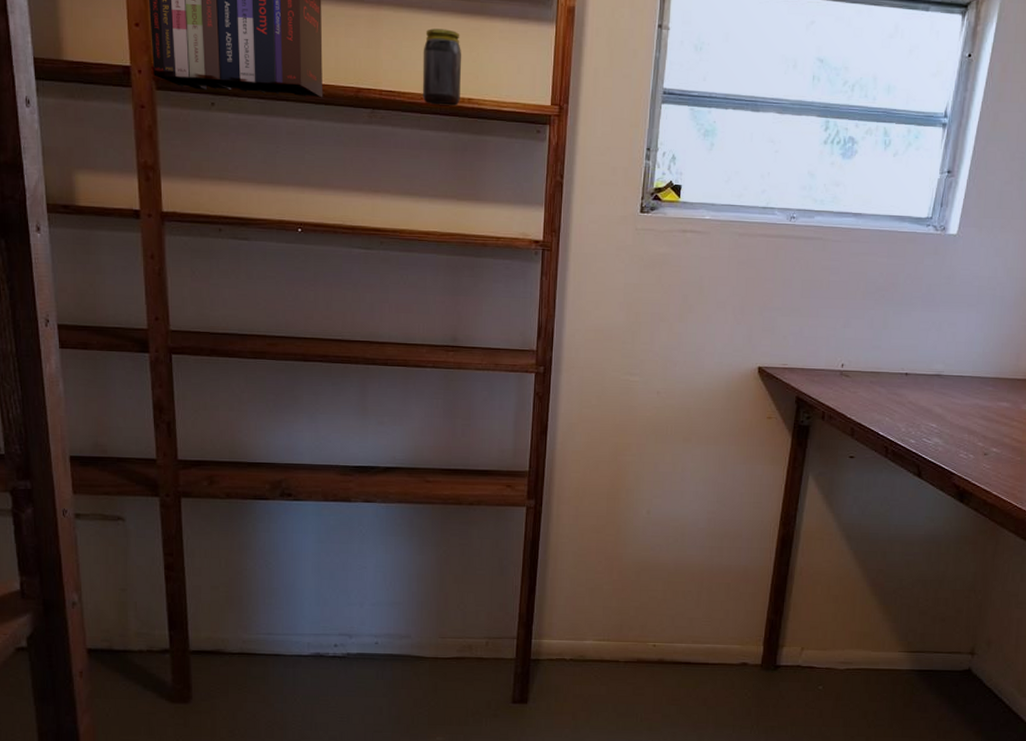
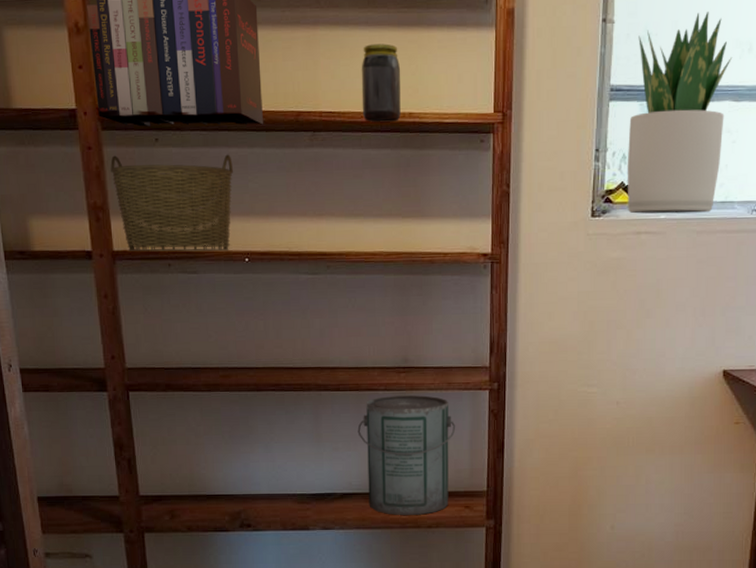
basket: none [164,116,290,220] -> present [110,154,233,252]
paint can: none [404,373,501,492] -> present [357,395,456,515]
planter: none [675,27,779,216] -> present [627,12,733,214]

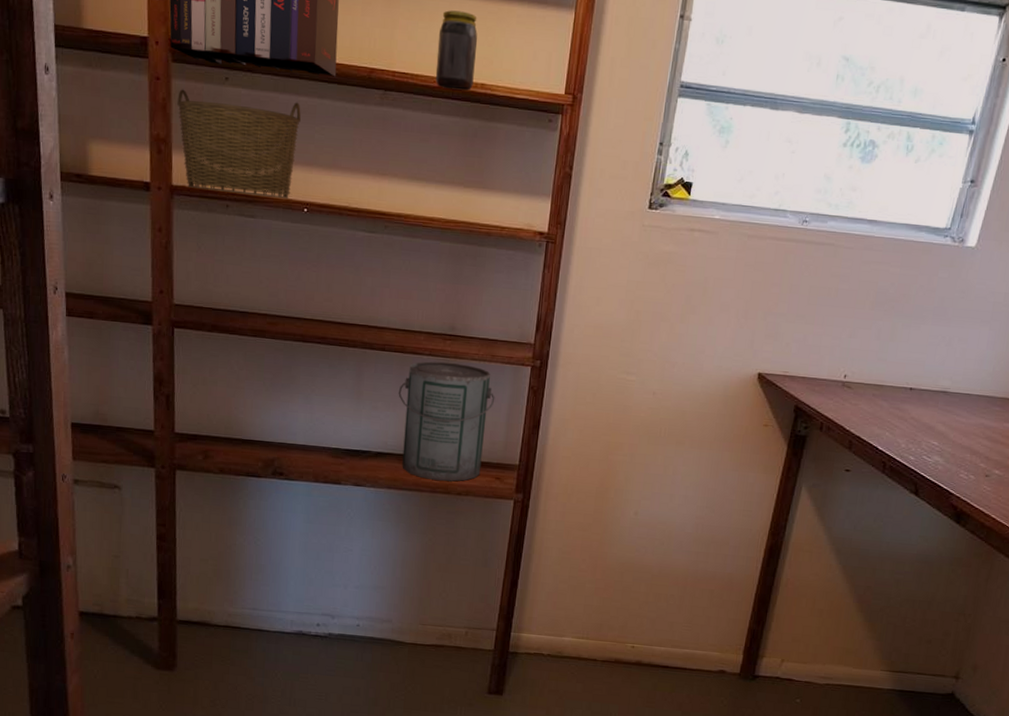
planter: present [627,12,733,214] -> none [684,21,801,218]

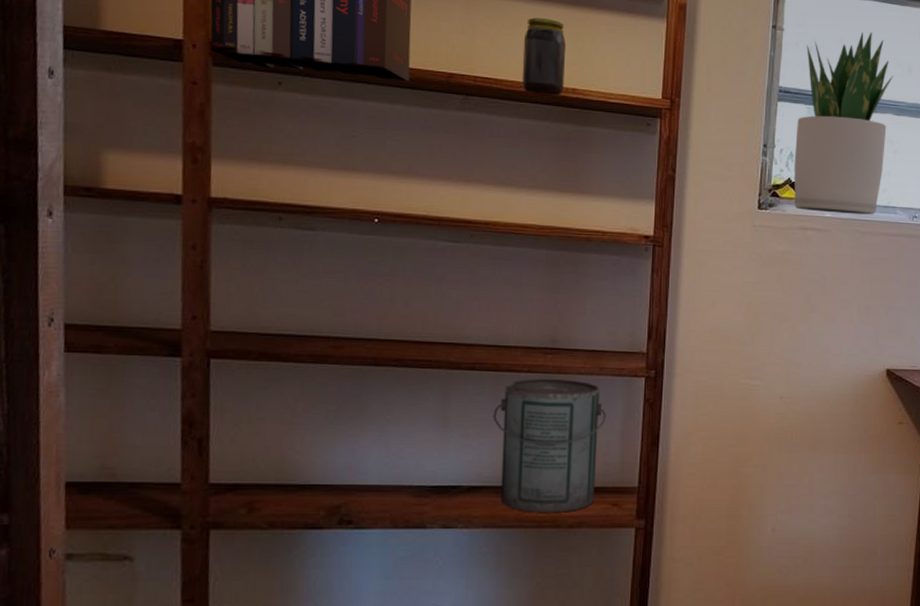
basket: present [177,89,301,199] -> none [218,94,369,210]
planter: none [684,21,801,218] -> present [794,32,894,215]

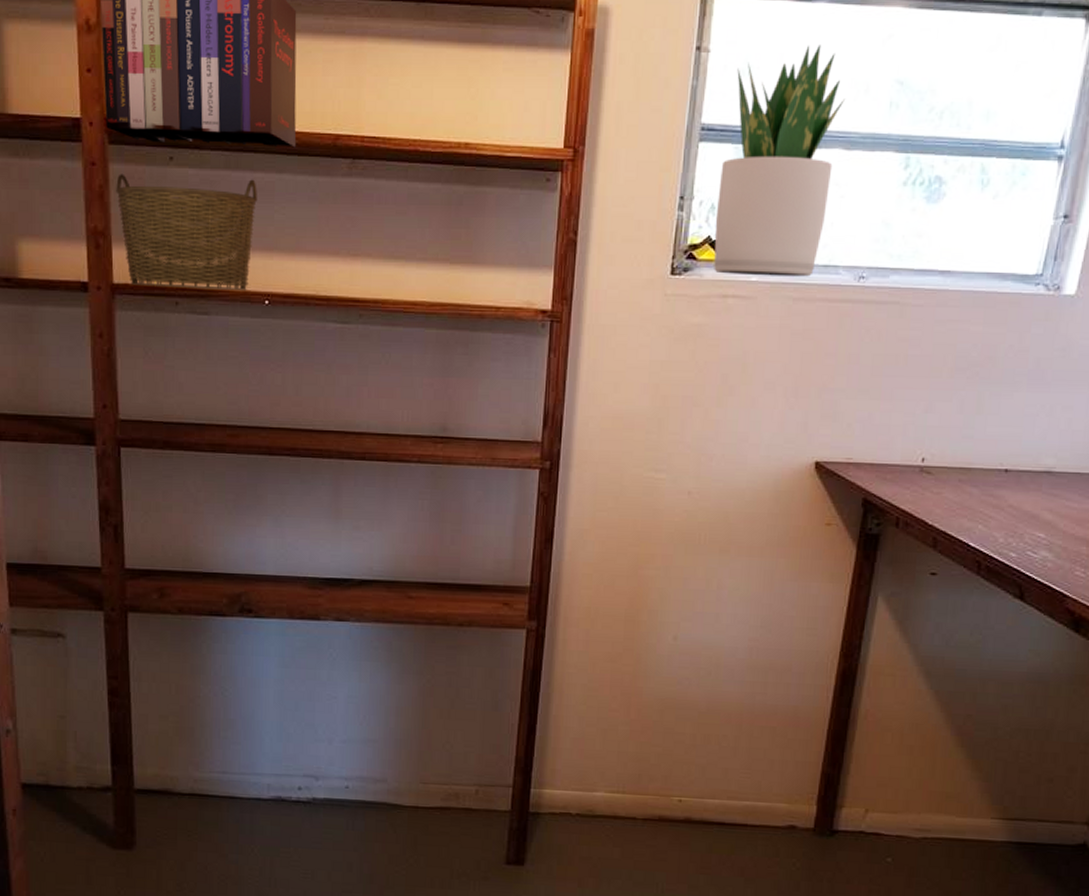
basket: none [218,94,369,210] -> present [116,174,257,291]
paint can: present [493,379,607,513] -> none [383,469,498,610]
jar: present [521,17,567,96] -> none [411,62,459,153]

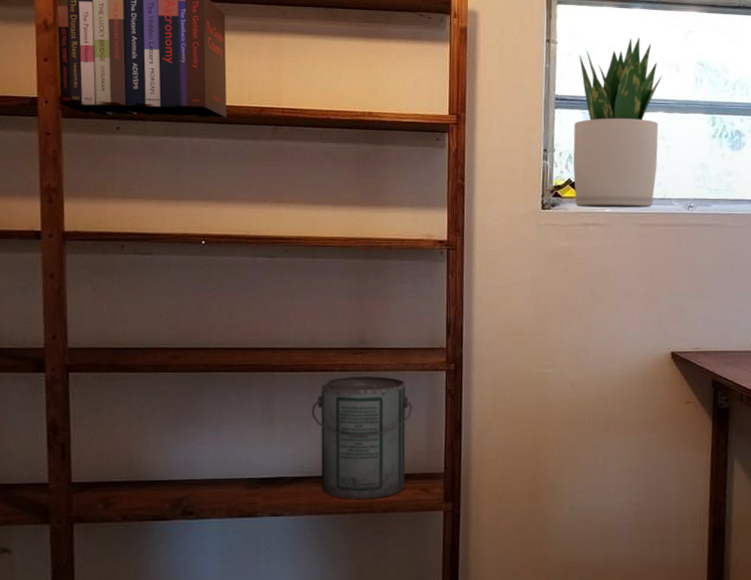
basket: present [116,174,257,291] -> none [68,141,194,234]
paint can: none [383,469,498,610] -> present [311,376,413,499]

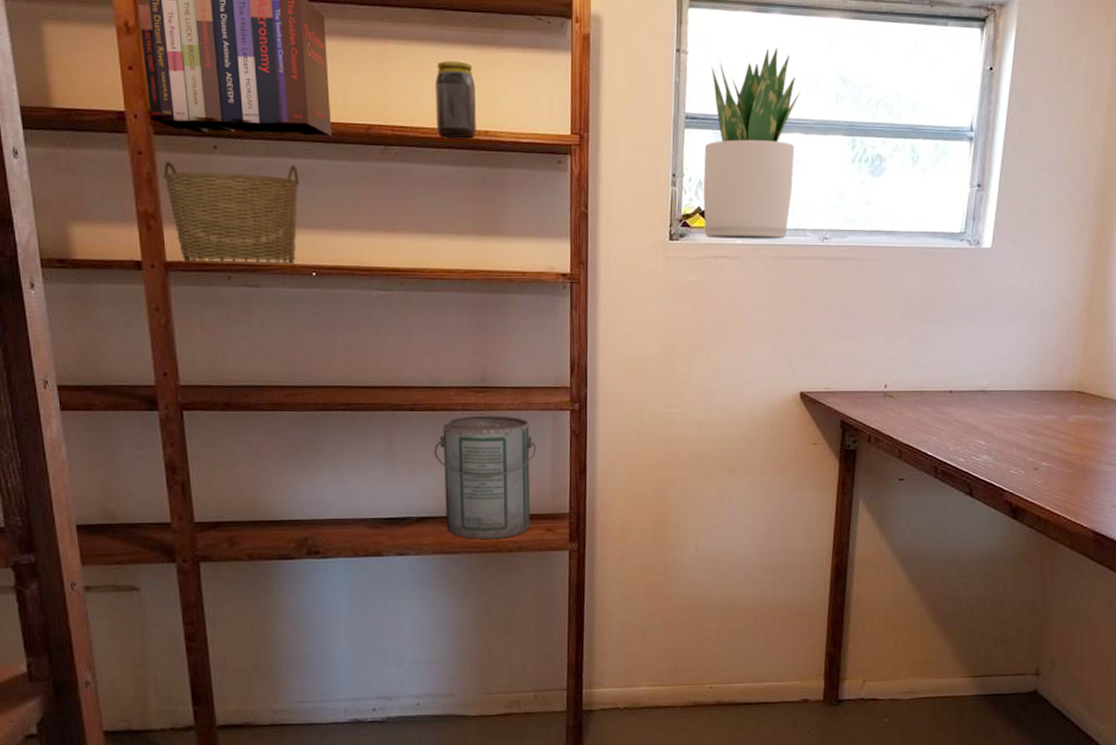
basket: none [68,141,194,234] -> present [163,161,299,265]
jar: none [323,52,362,120] -> present [435,61,476,140]

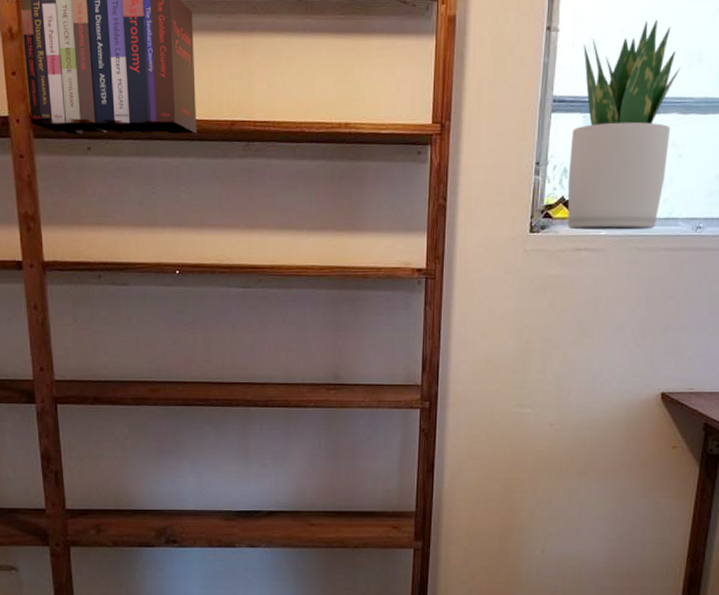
basket: present [163,161,299,265] -> none [42,164,165,264]
paint can: present [434,416,537,539] -> none [286,413,386,534]
jar: present [435,61,476,140] -> none [297,51,338,134]

